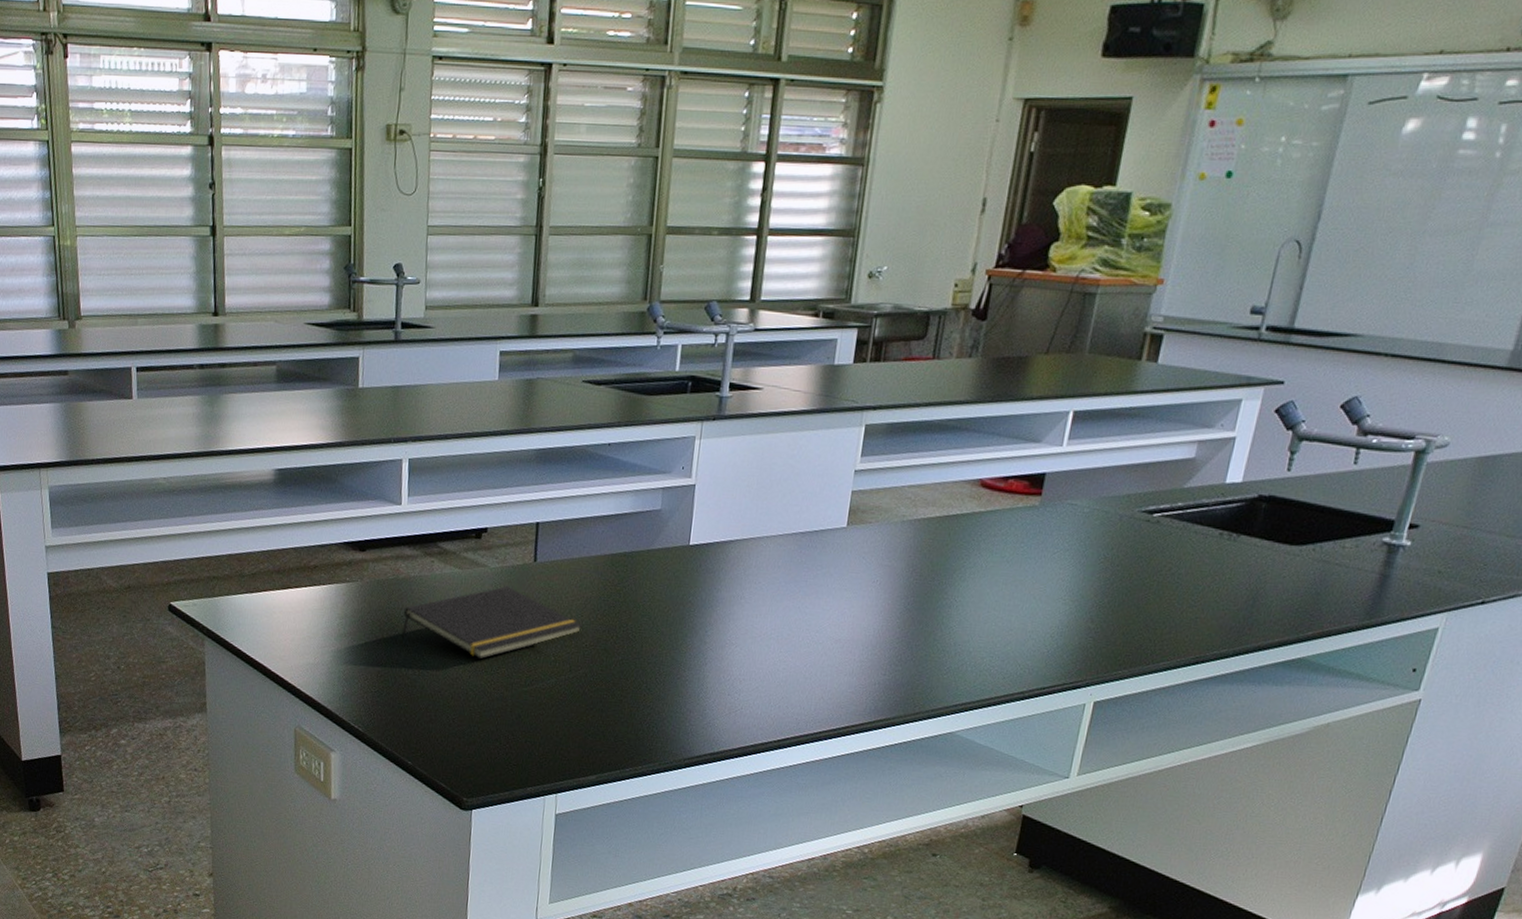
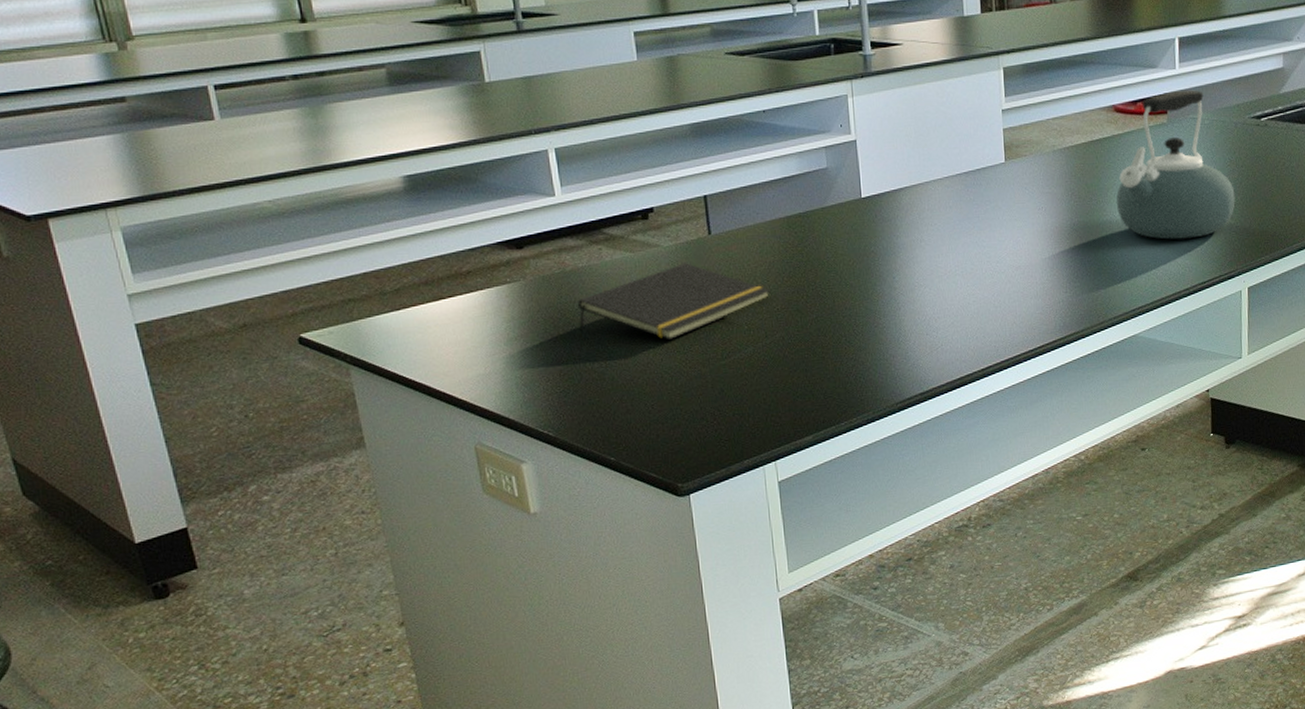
kettle: none [960,470,1103,638] -> present [1115,89,1235,240]

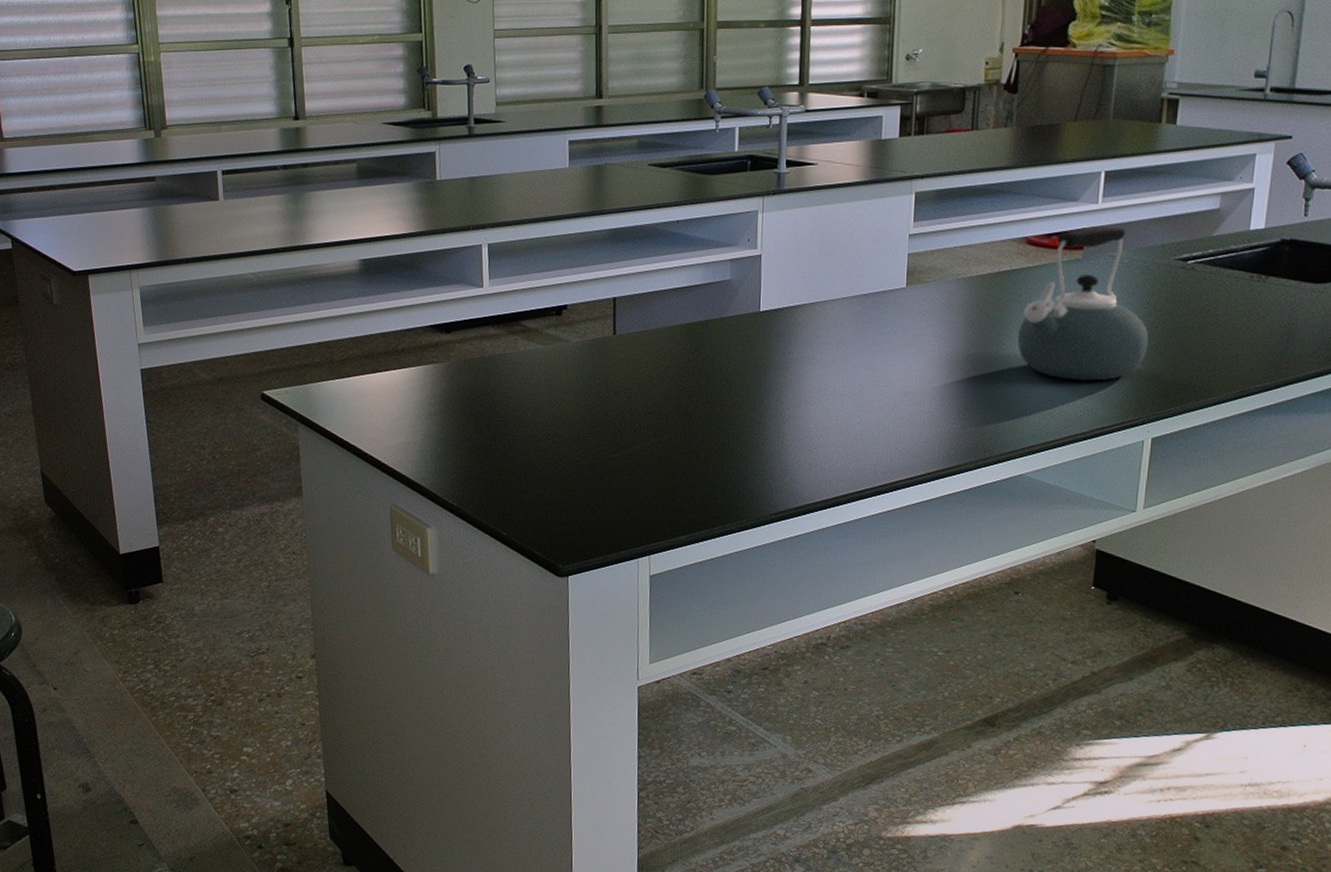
notepad: present [577,263,770,341] -> none [490,359,664,430]

